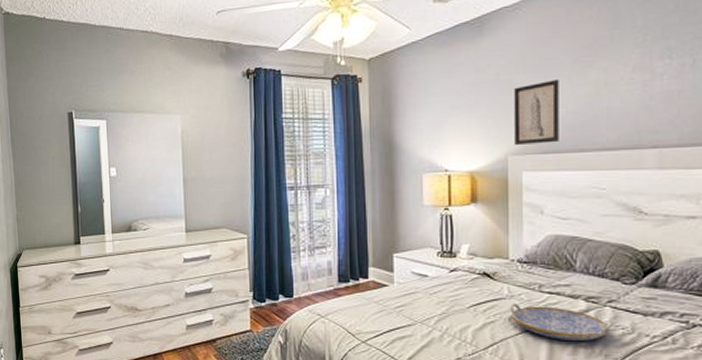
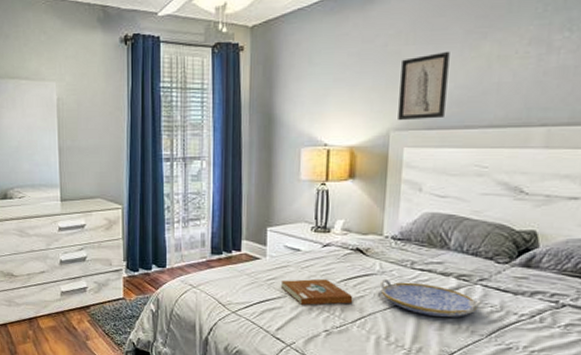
book: none [410,304,484,332] -> present [280,278,353,305]

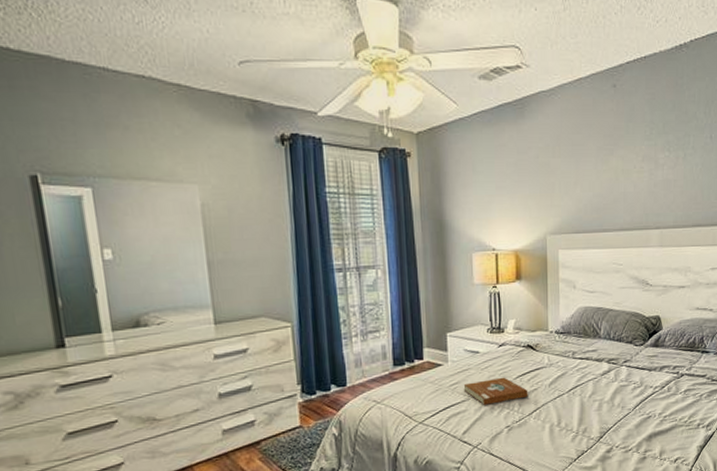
serving tray: present [380,278,483,318] -> none [550,370,628,399]
wall art: present [398,51,450,121] -> none [551,164,587,226]

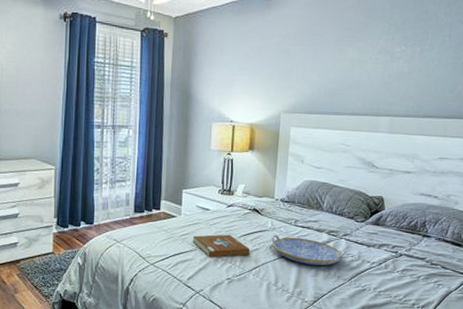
serving tray: none [550,370,628,399] -> present [271,234,346,266]

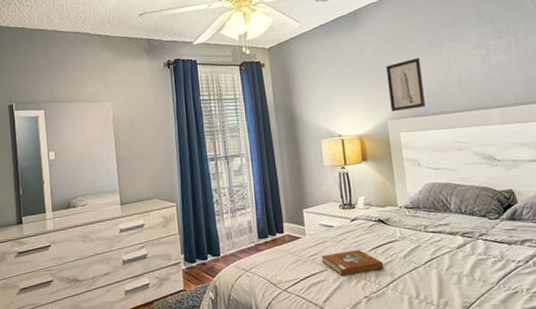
serving tray: present [271,234,346,266] -> none [403,243,487,272]
wall art: none [287,52,325,106] -> present [386,57,425,112]

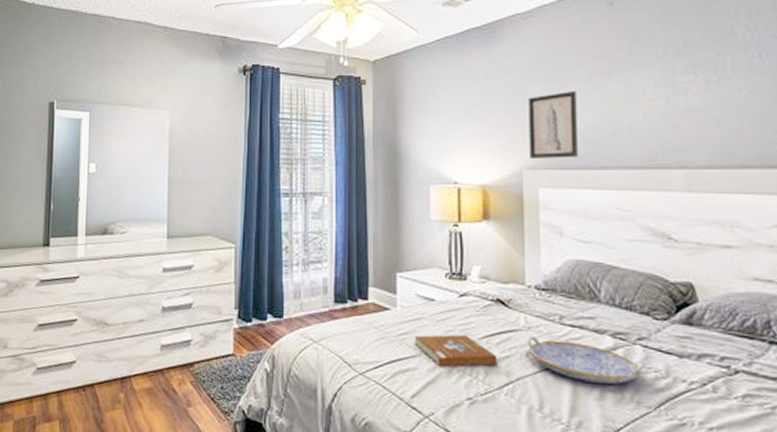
serving tray: none [403,243,487,272] -> present [527,335,645,385]

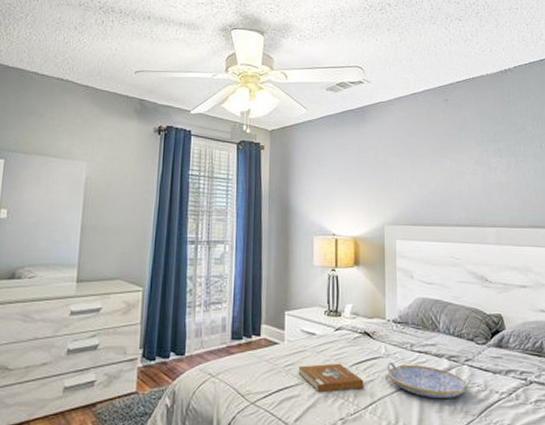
wall art: present [529,90,578,160] -> none [389,164,424,217]

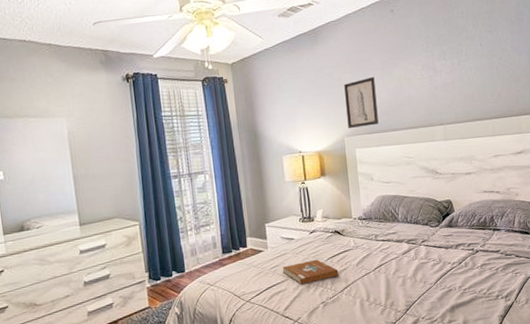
serving tray: present [387,361,471,399] -> none [356,251,427,276]
wall art: none [389,164,424,217] -> present [344,76,379,129]

